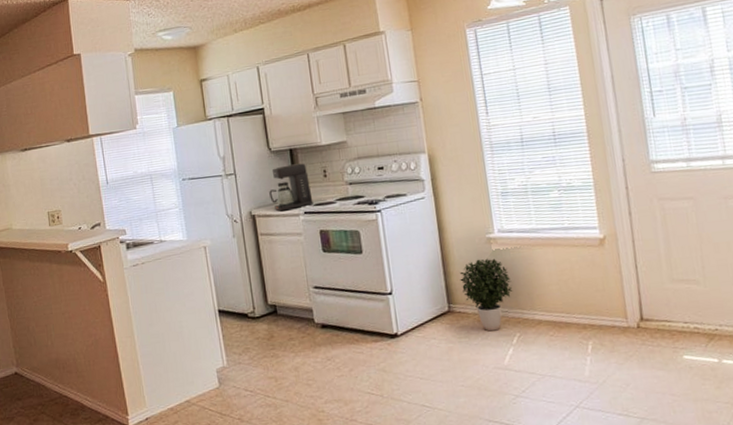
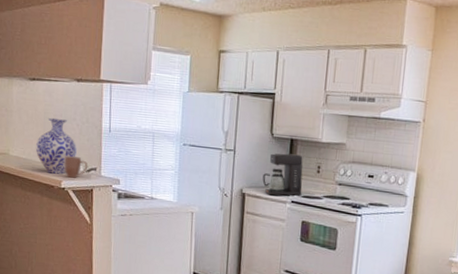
vase: none [36,182,78,239] -> present [35,117,77,175]
mug: none [67,216,92,239] -> present [64,156,88,178]

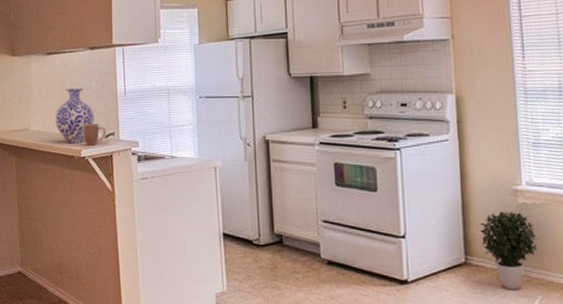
coffee maker: present [262,153,303,196] -> none [285,92,330,139]

